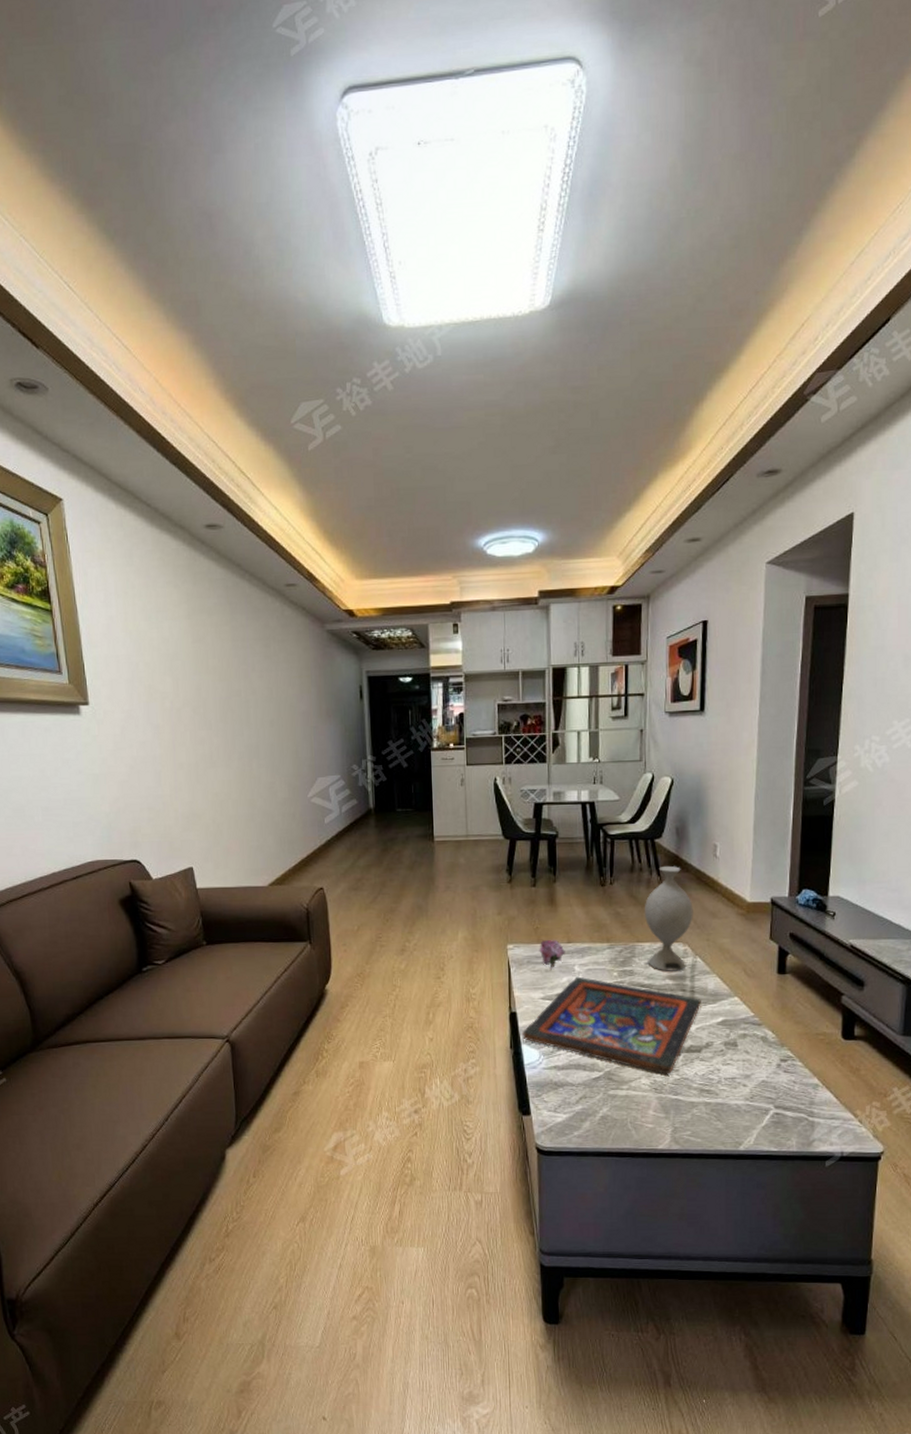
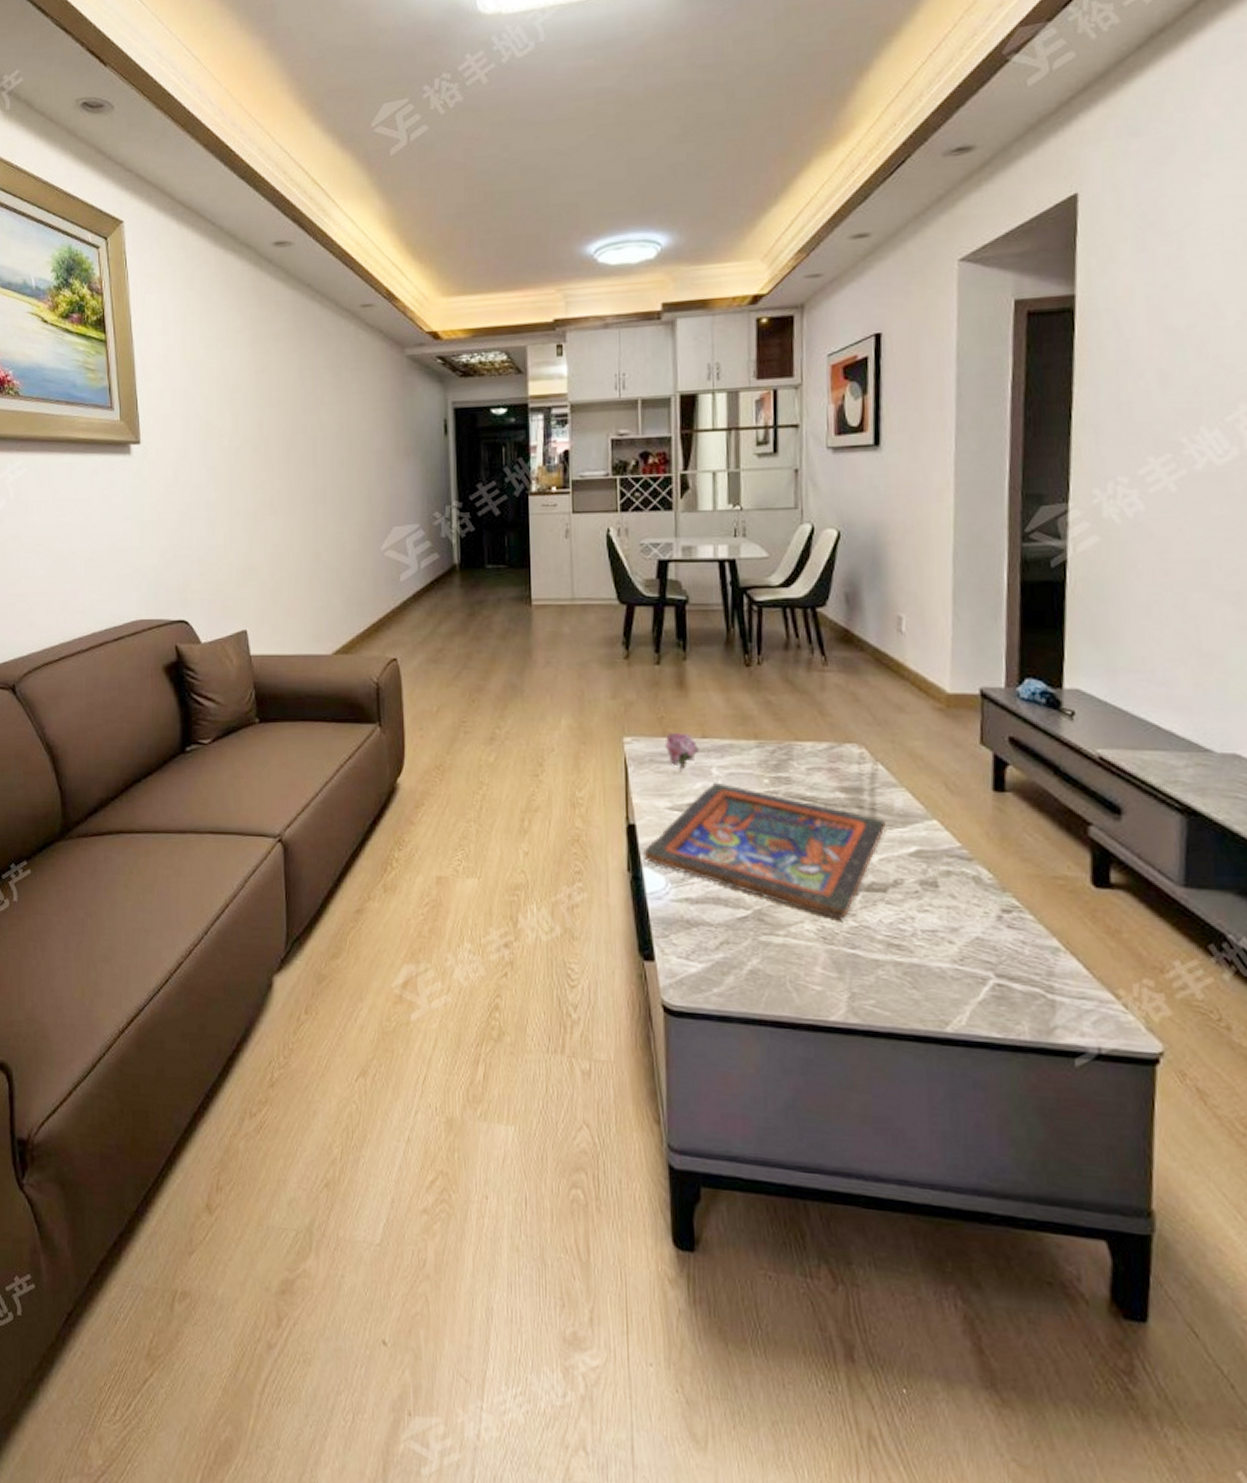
decorative vase: present [644,865,693,971] -> none [803,642,872,781]

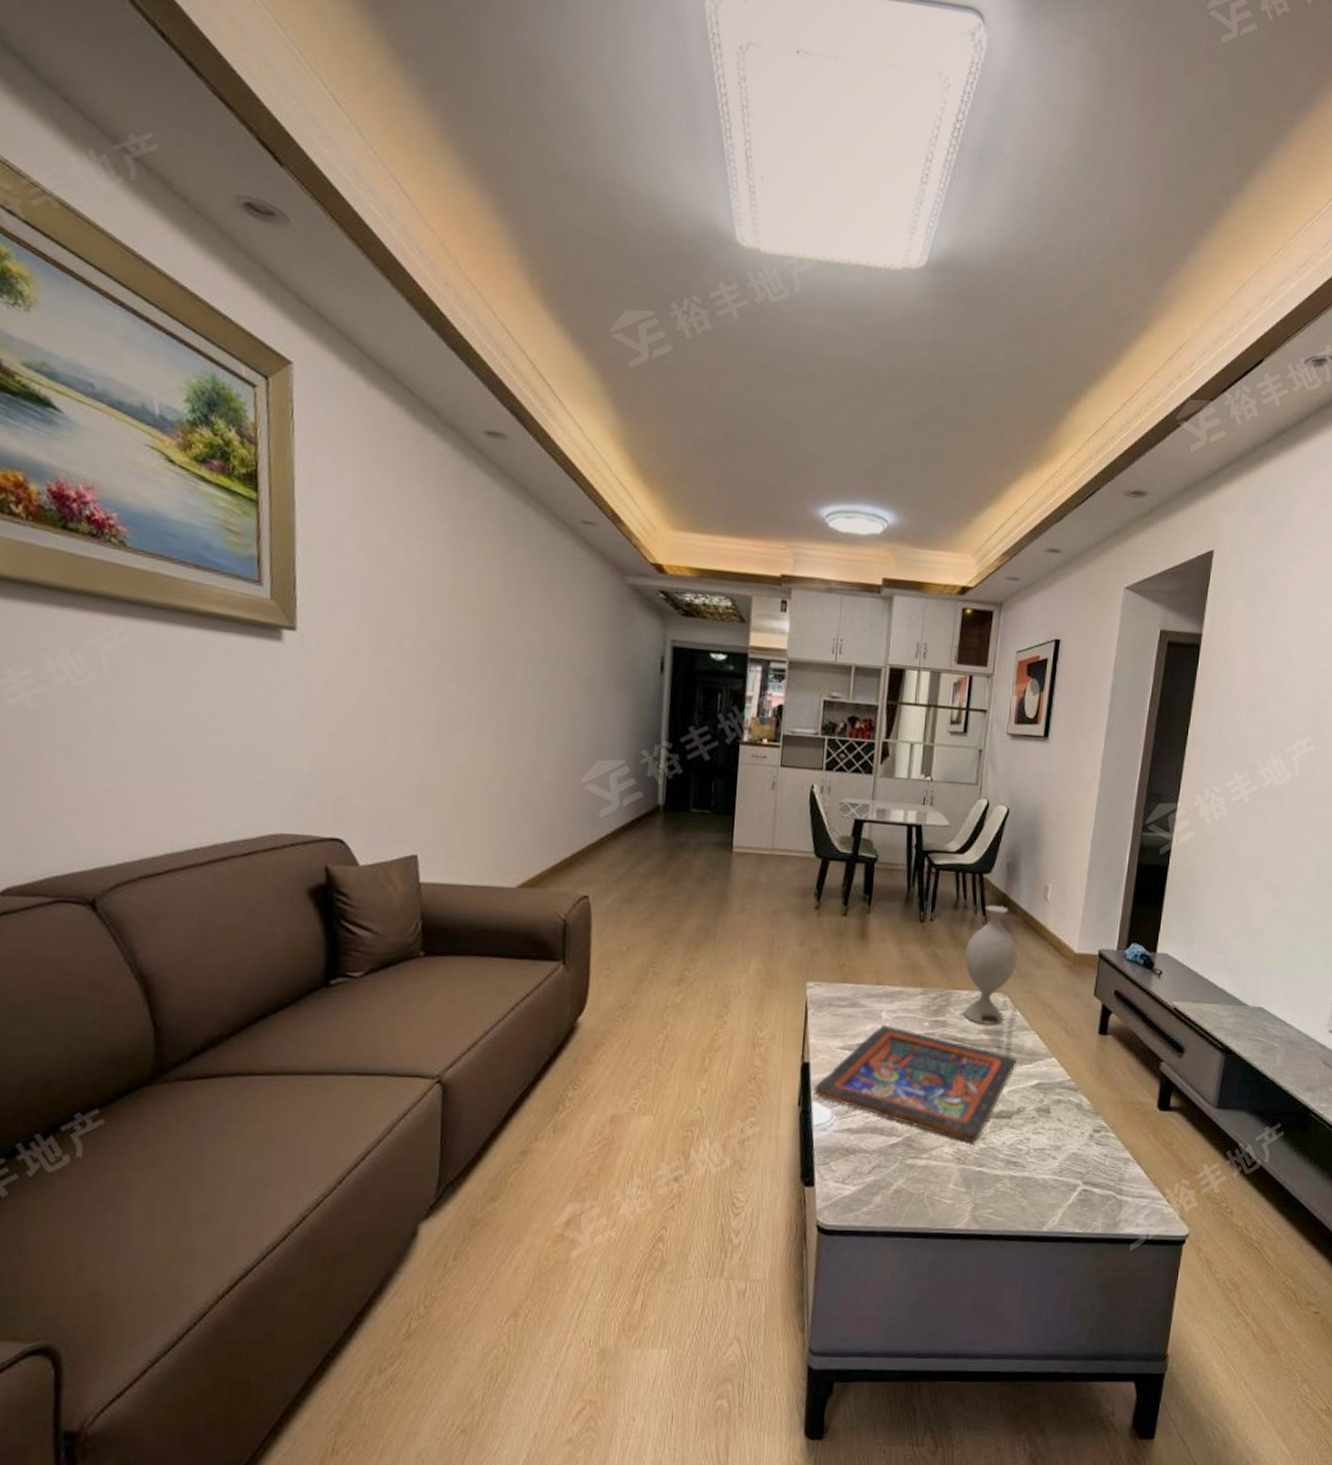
flower: present [664,733,699,773] -> none [843,980,873,1016]
decorative vase: none [803,642,872,781] -> present [963,904,1018,1025]

